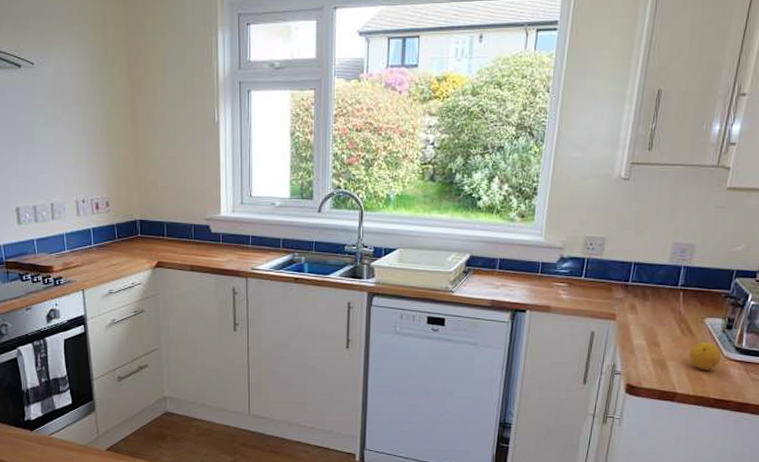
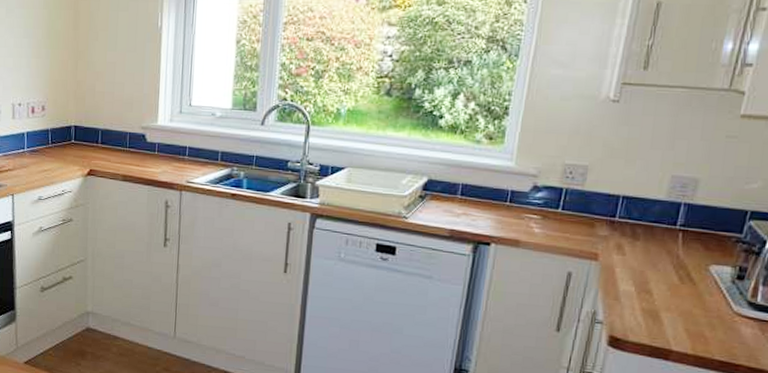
fruit: present [689,342,722,370] -> none [688,293,730,327]

